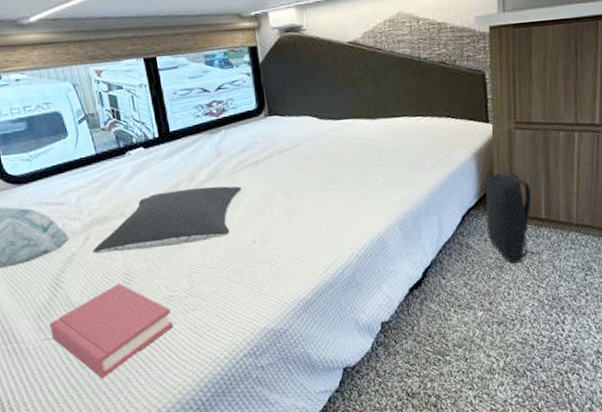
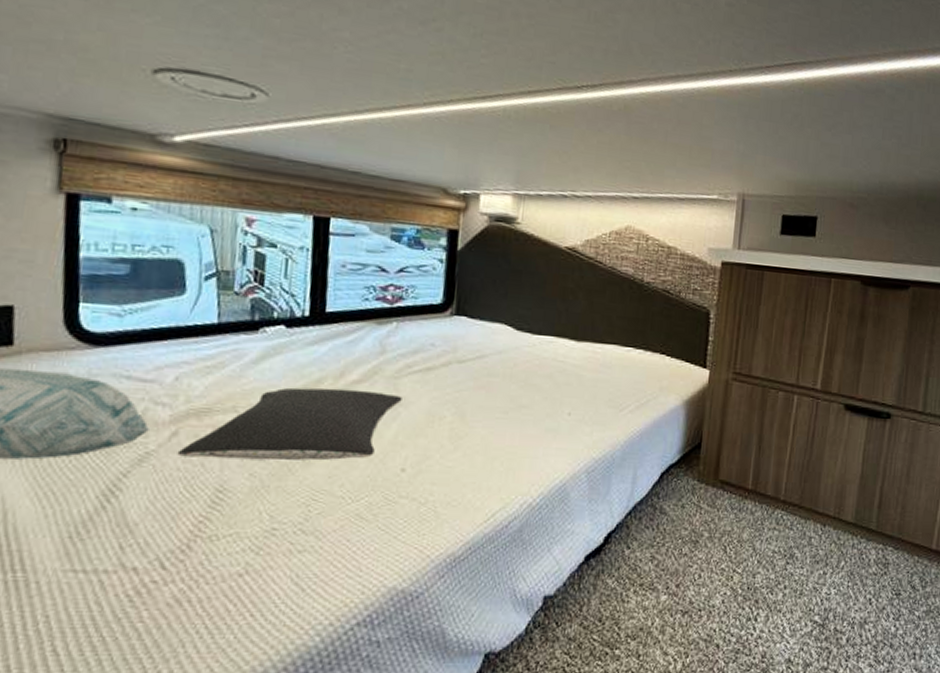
hardback book: present [49,284,174,379] -> none [81,503,269,639]
backpack: present [485,169,541,263] -> none [685,426,742,539]

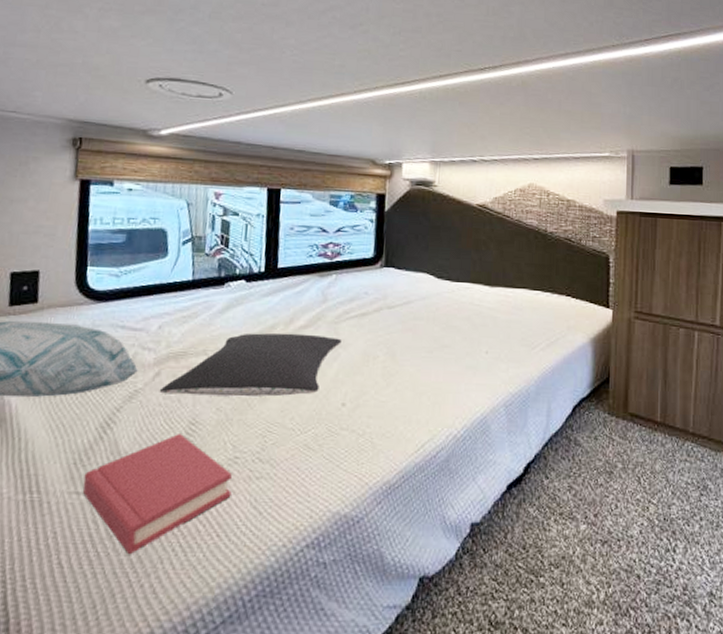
hardback book: none [81,503,269,639] -> present [83,434,232,555]

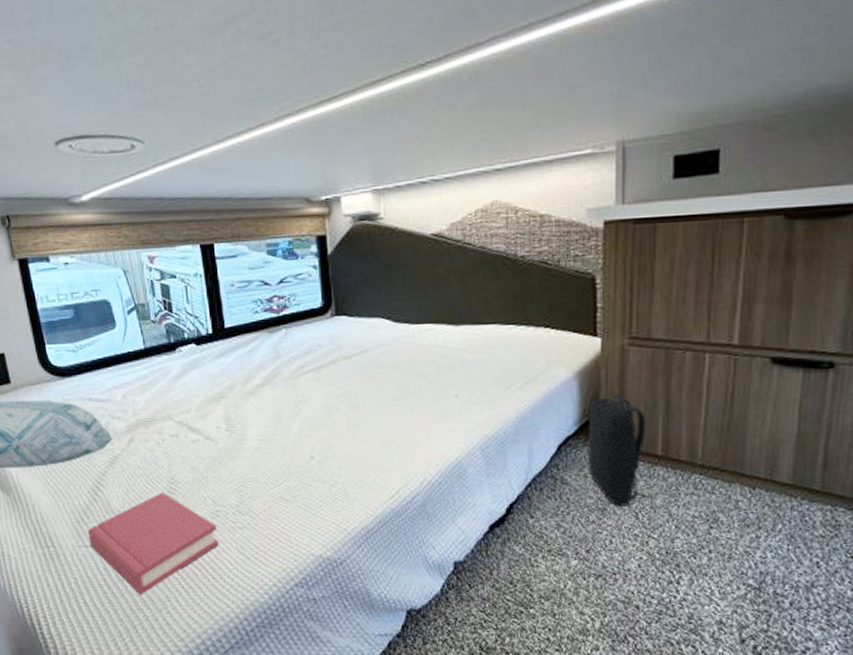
pillow: present [159,333,342,397] -> none [136,392,301,458]
backpack: none [598,361,654,470] -> present [587,394,654,506]

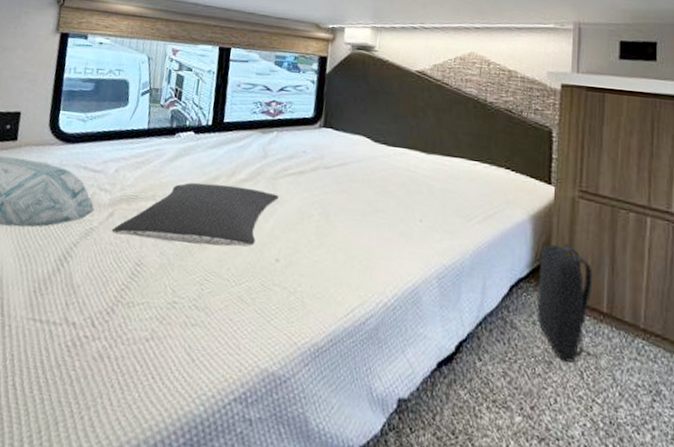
hardback book: present [88,493,219,595] -> none [39,273,170,386]
pillow: none [136,392,301,458] -> present [111,182,279,247]

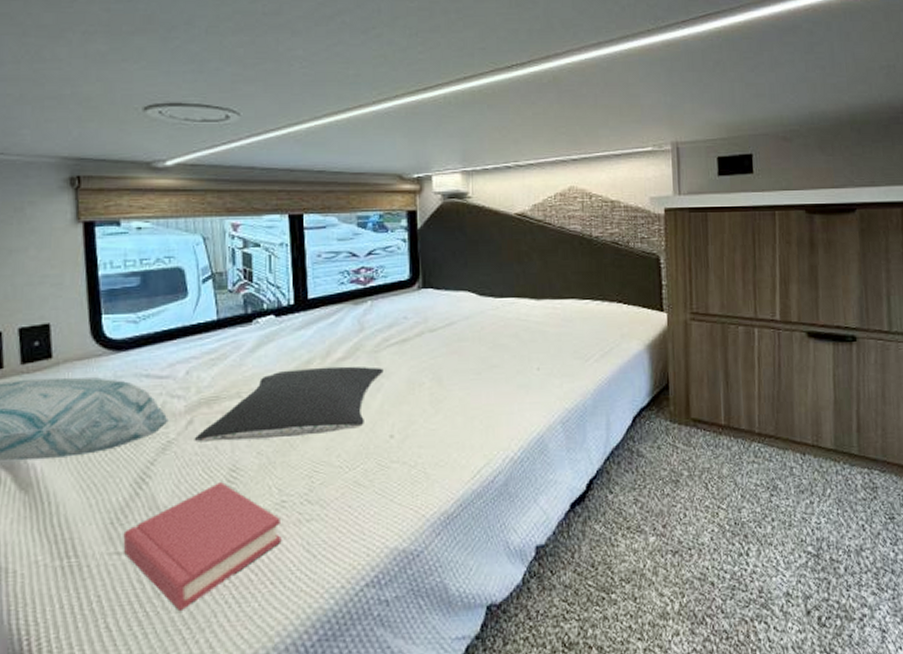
hardback book: none [39,273,170,386] -> present [123,482,282,612]
backpack: present [536,243,599,363] -> none [659,366,721,477]

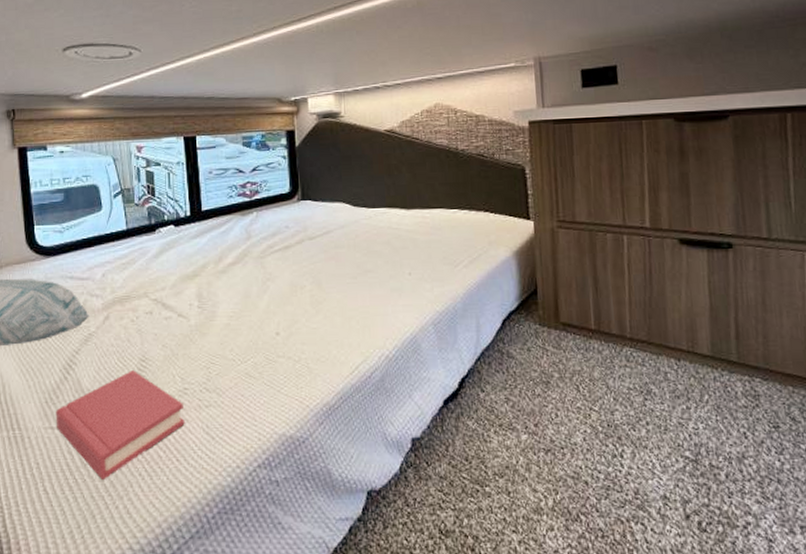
pillow: present [194,366,384,442] -> none [110,270,269,335]

